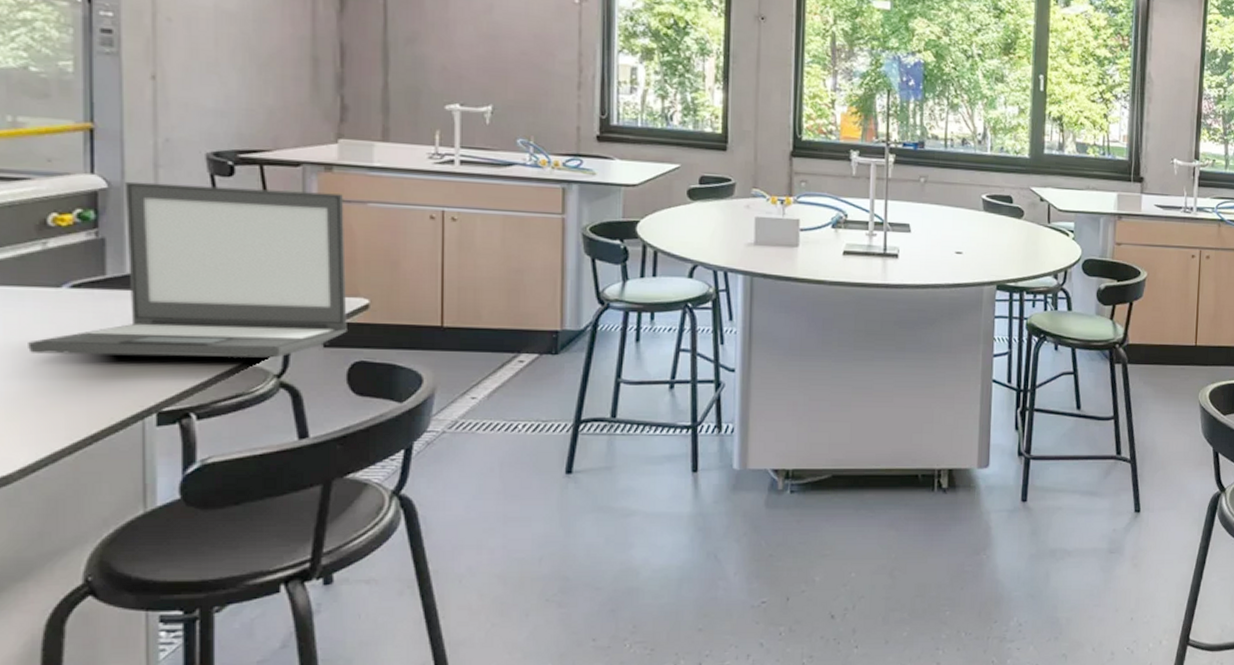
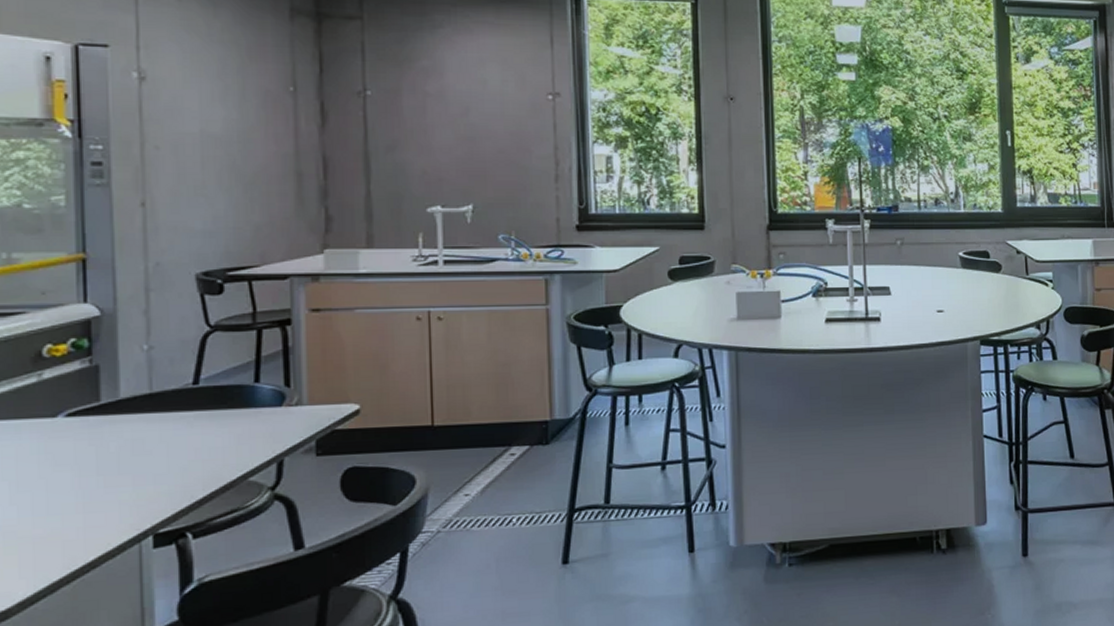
laptop: present [28,181,349,358] -> none [25,303,341,485]

